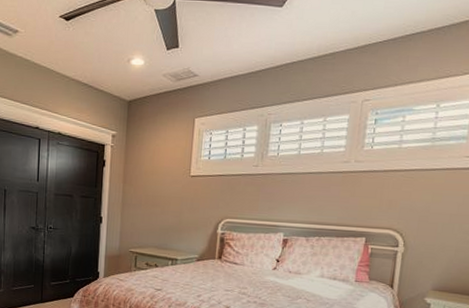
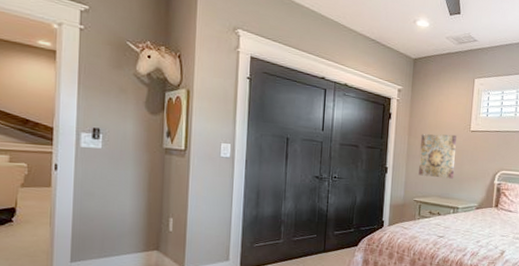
wall art: none [134,180,175,229] -> present [419,134,457,179]

